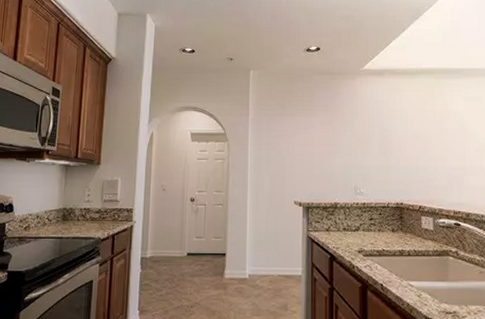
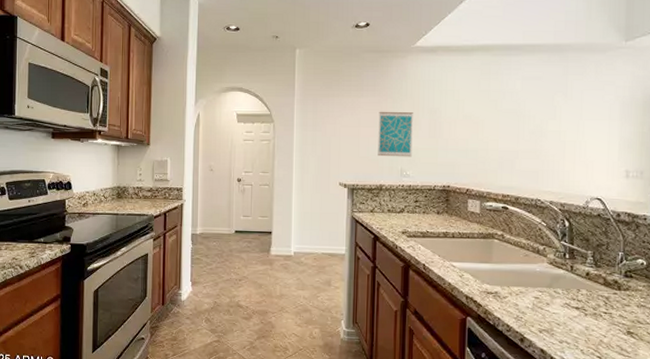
wall art: none [331,130,365,175] -> present [378,111,413,157]

